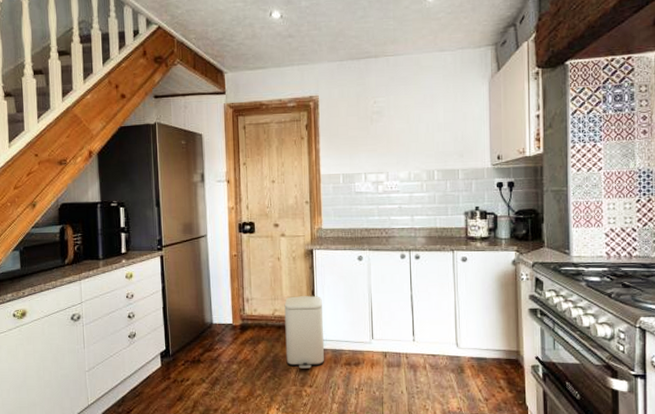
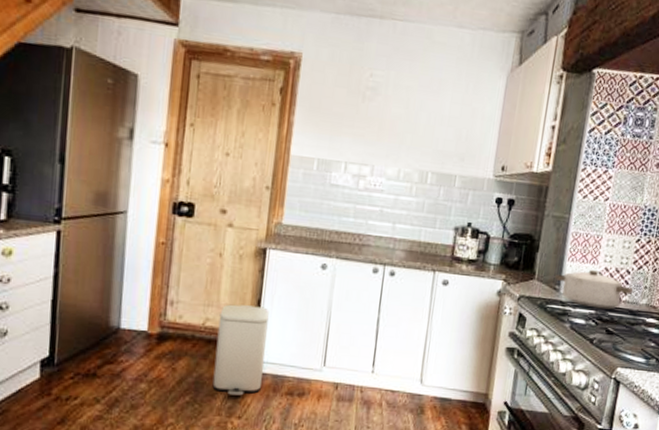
cooking pot: none [563,232,643,266] -> present [555,269,634,310]

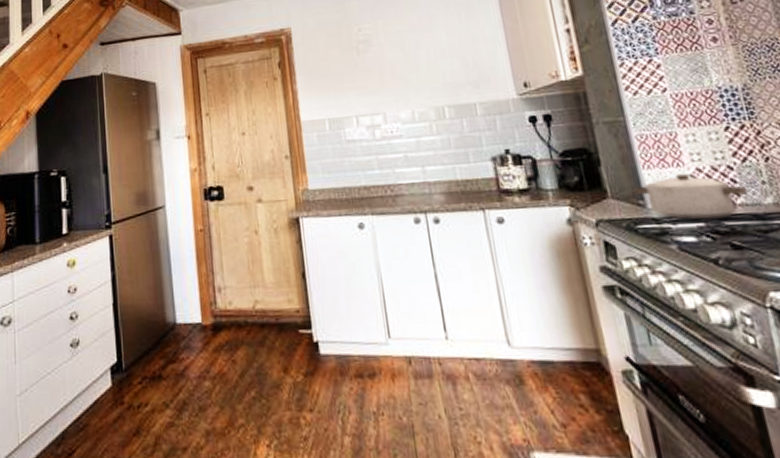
pedal bin: present [212,304,269,396] -> none [267,280,327,385]

